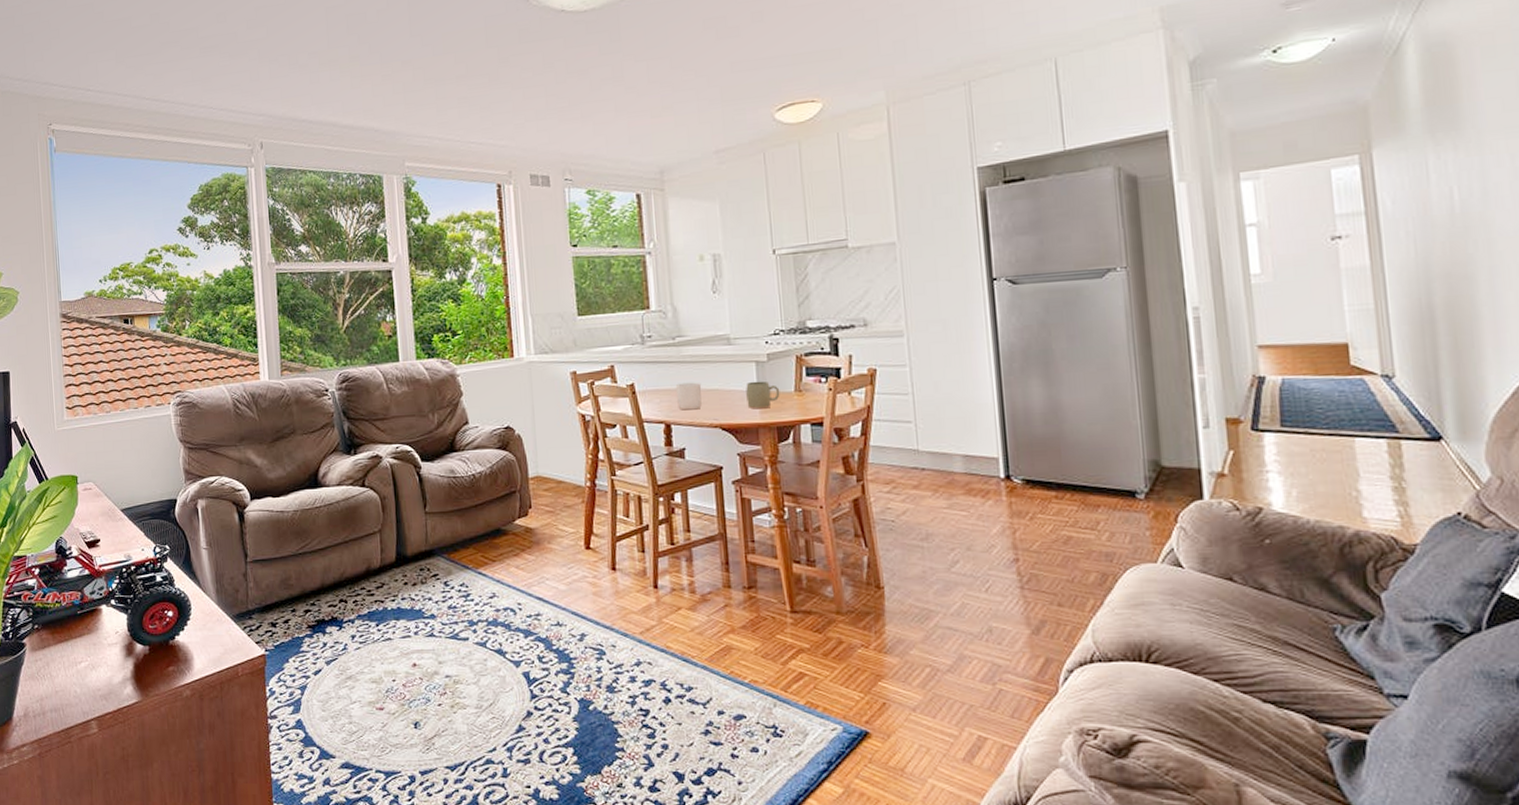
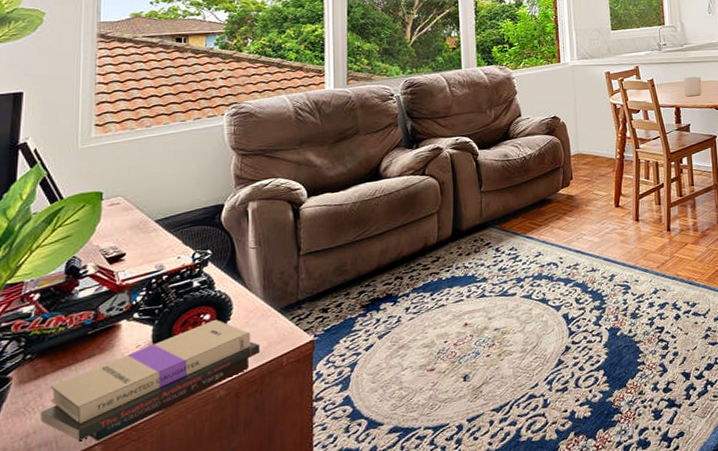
books: none [50,617,218,717] -> present [41,319,260,441]

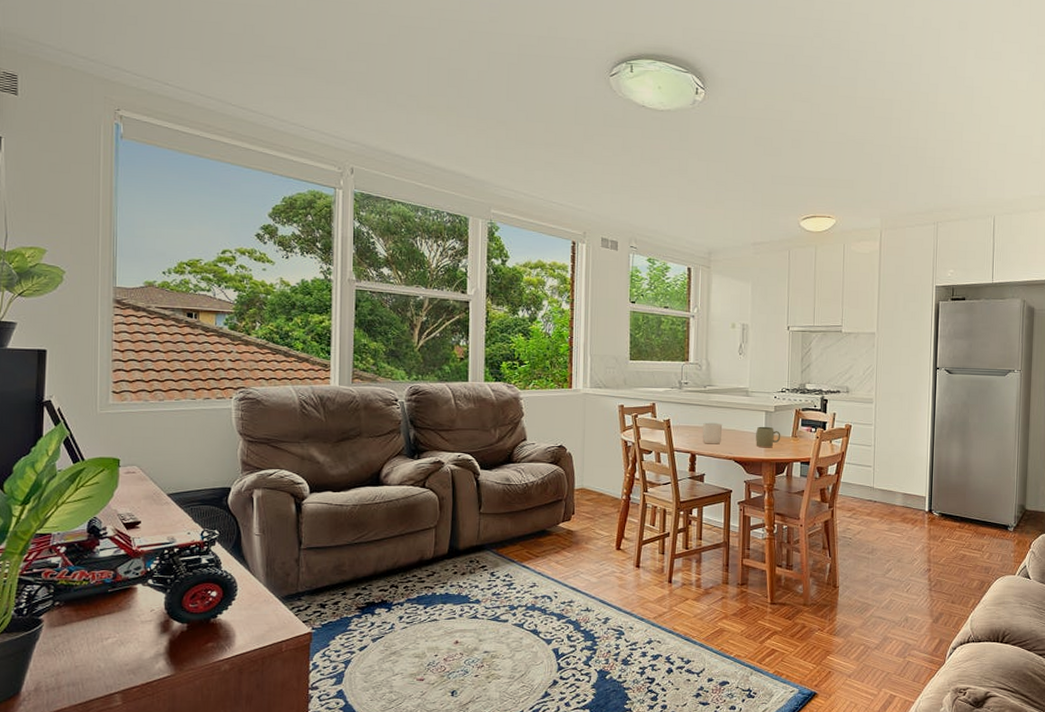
books: present [41,319,260,441] -> none [69,597,261,690]

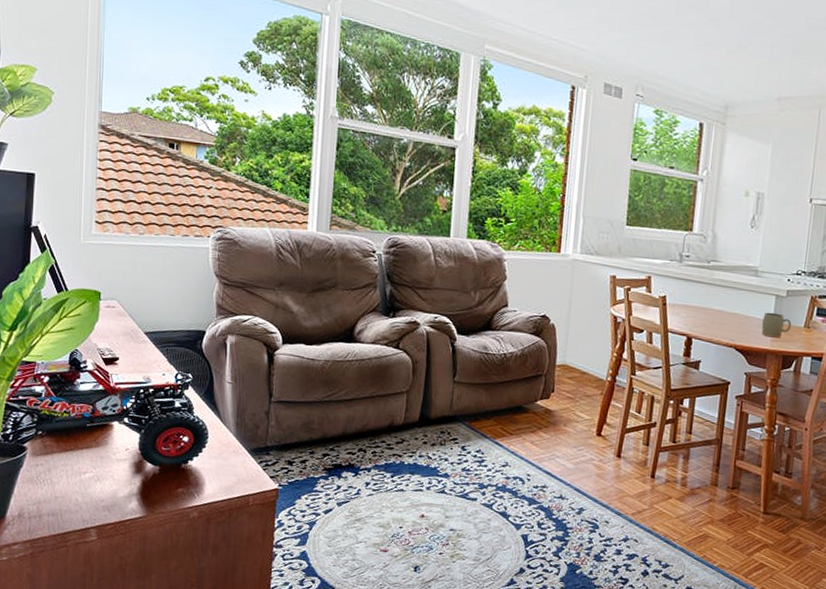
mug: present [702,422,723,444] -> none [701,302,726,329]

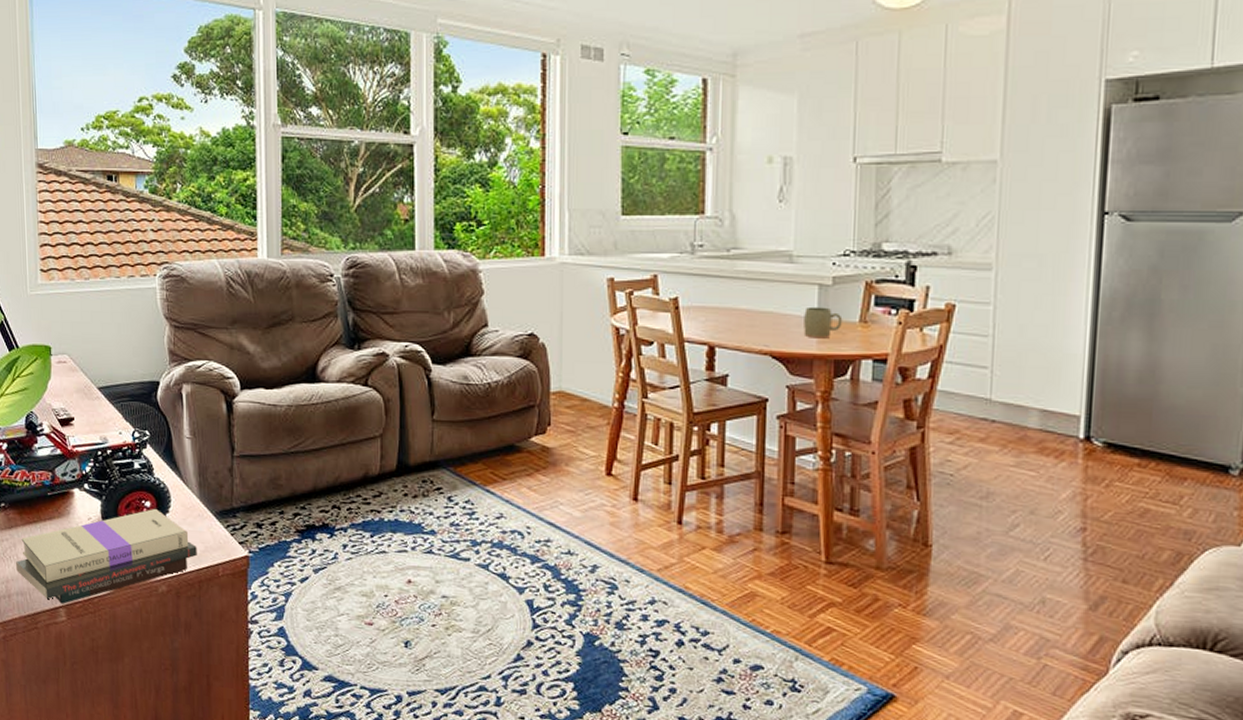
books: none [49,443,230,525] -> present [16,508,197,604]

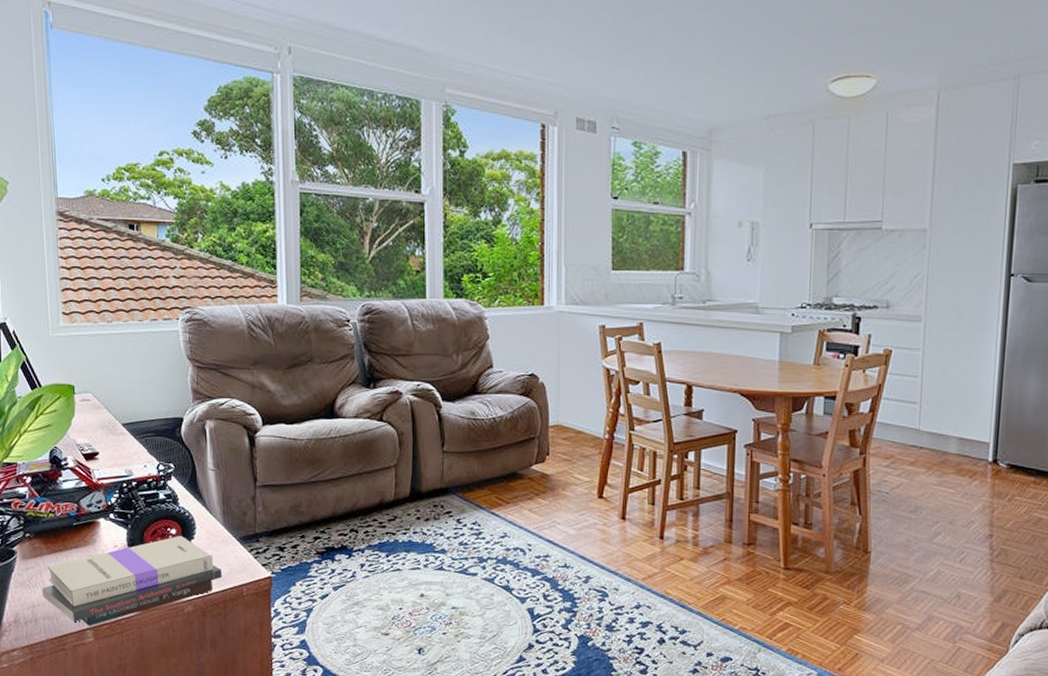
mug: present [803,306,843,339] -> none [767,351,800,379]

